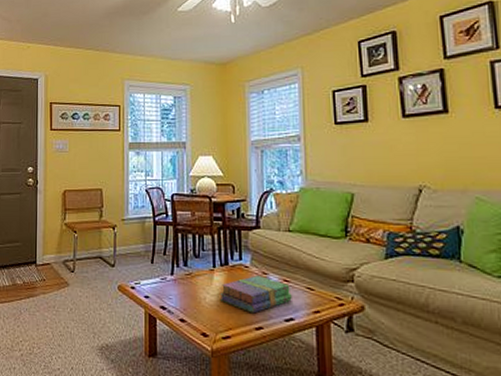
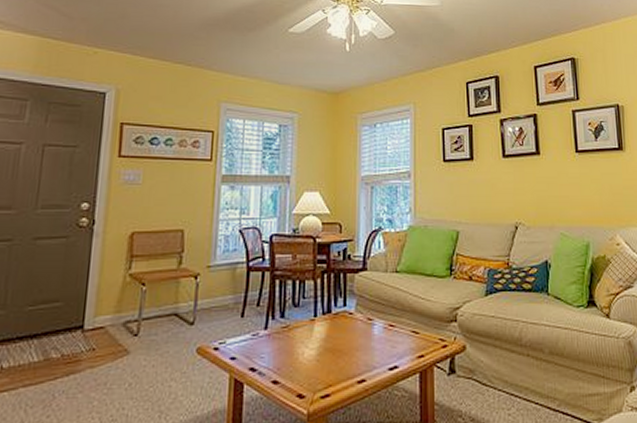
books: present [219,276,292,313] -> none [319,322,397,365]

